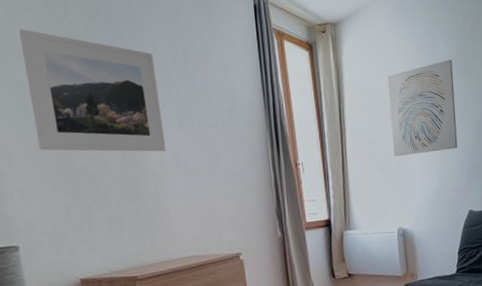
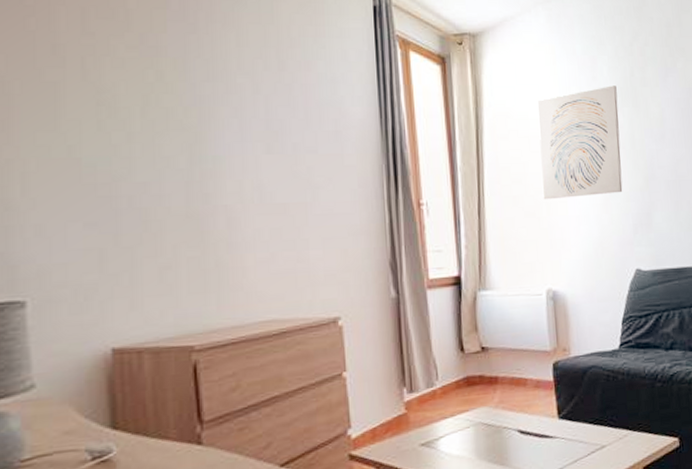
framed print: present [19,29,166,152] -> none [56,15,247,181]

